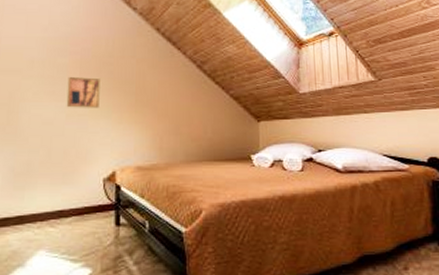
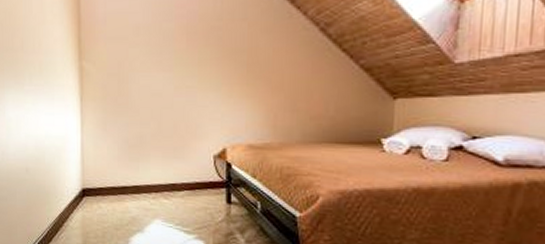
wall art: present [66,77,100,108] -> none [174,45,208,79]

